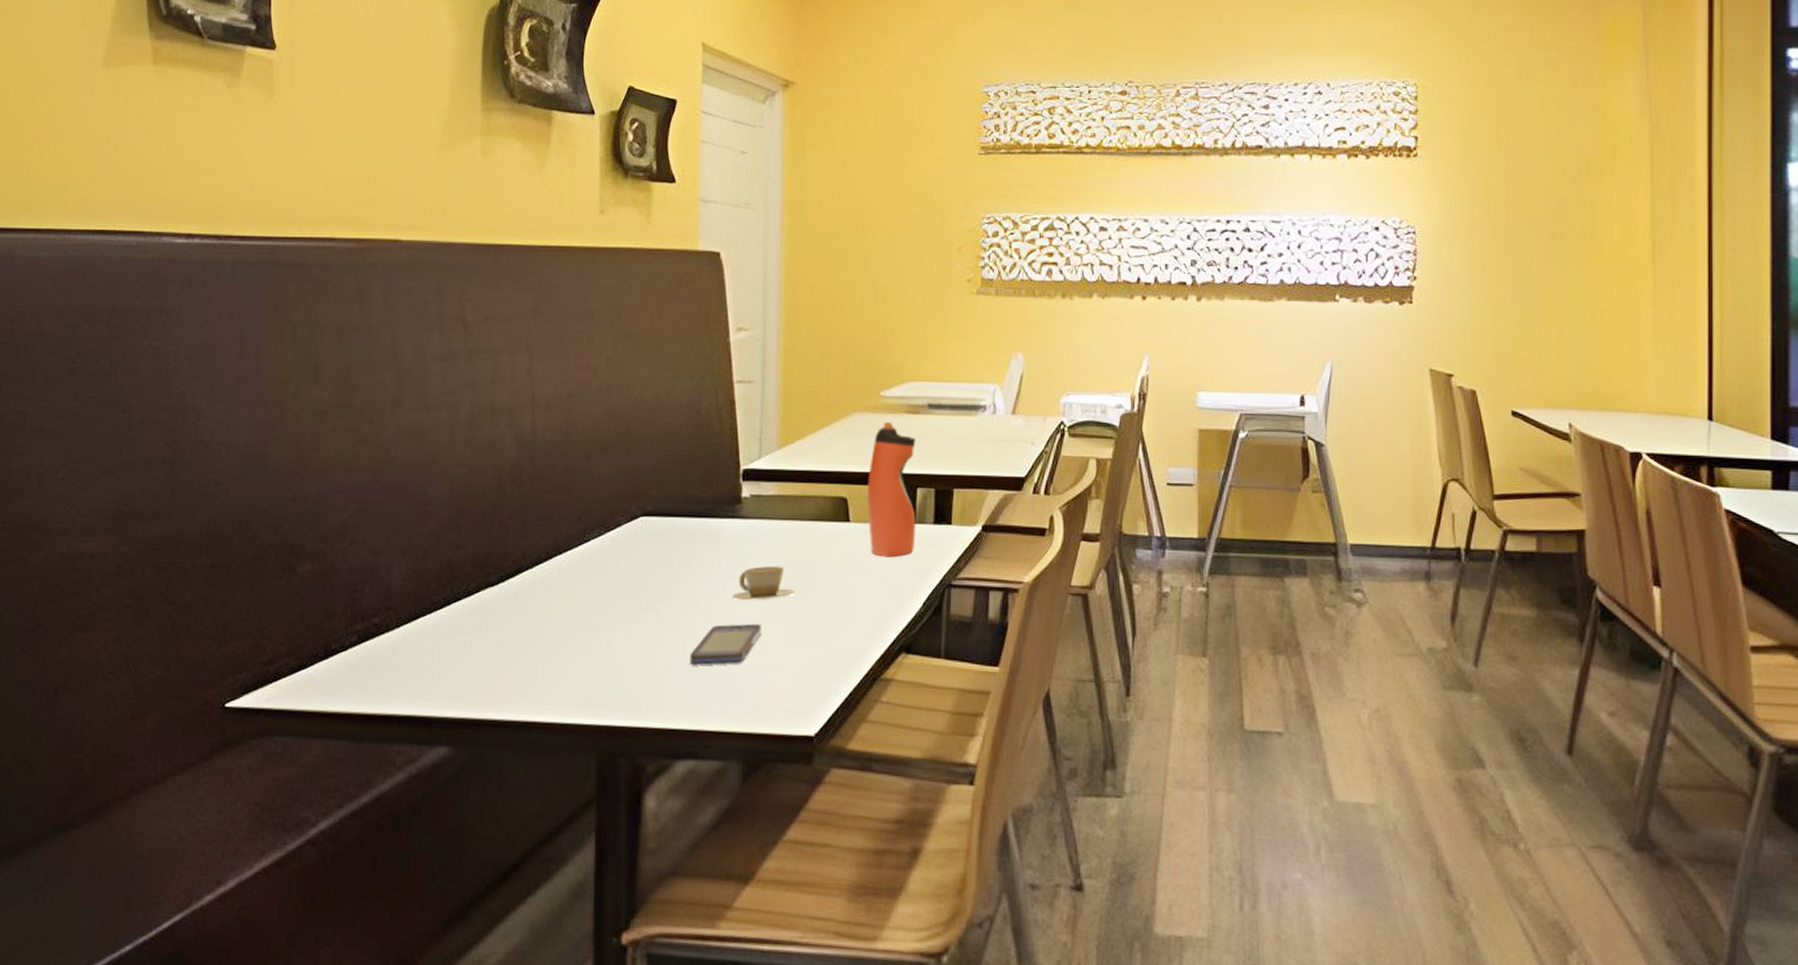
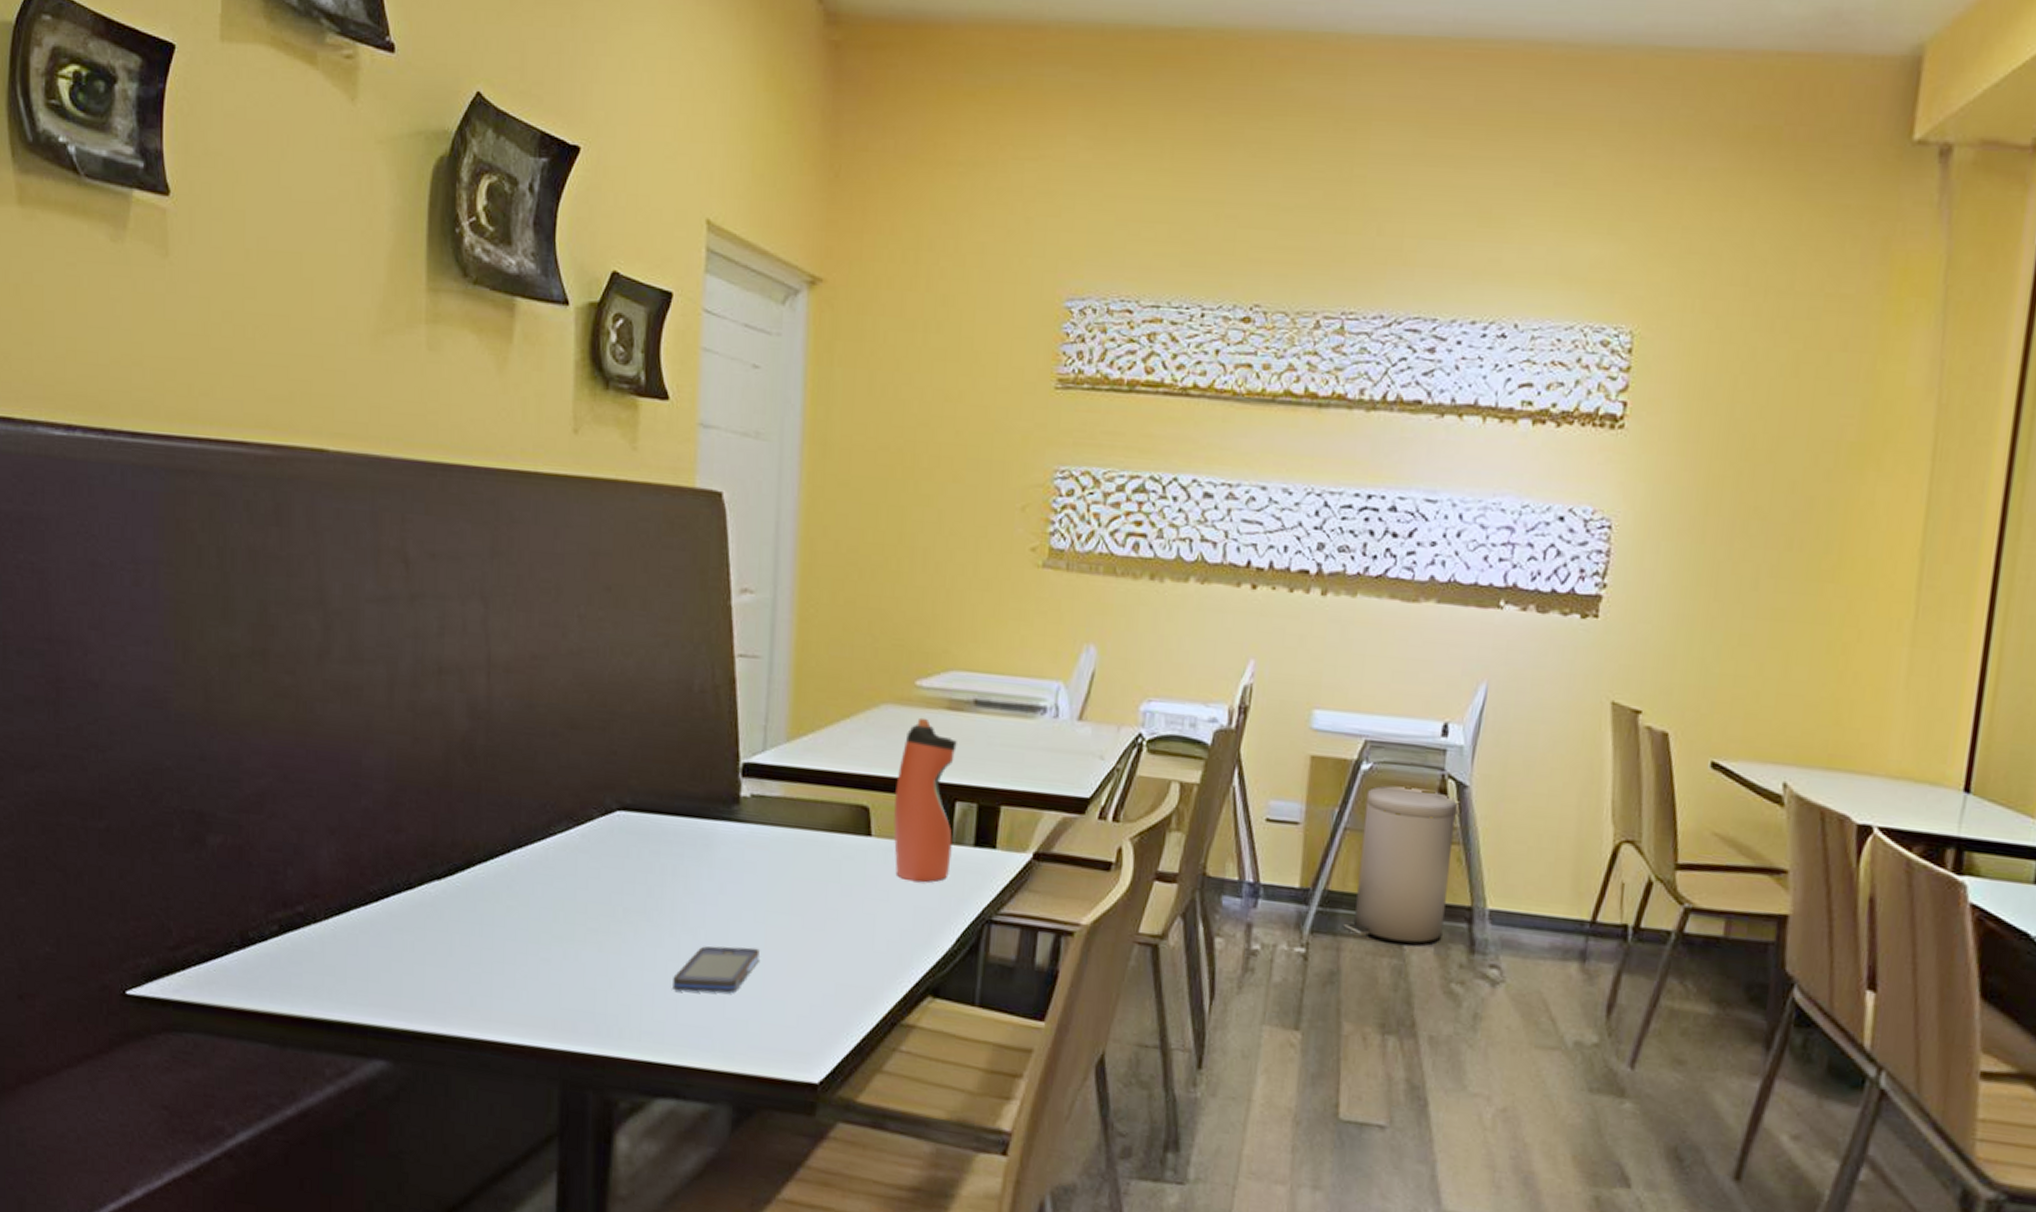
cup: present [732,566,794,600] -> none [725,881,801,921]
pedal bin: none [1234,449,1319,579] -> present [1342,786,1461,946]

